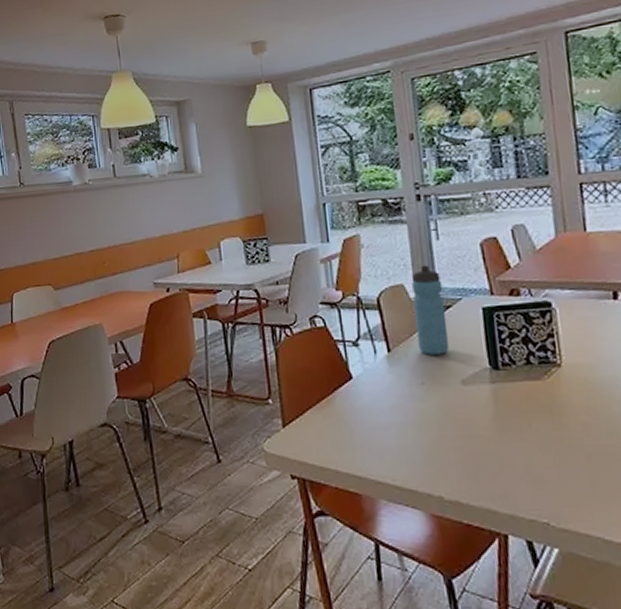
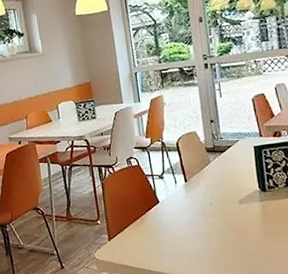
water bottle: present [411,264,450,355] -> none [201,116,230,183]

